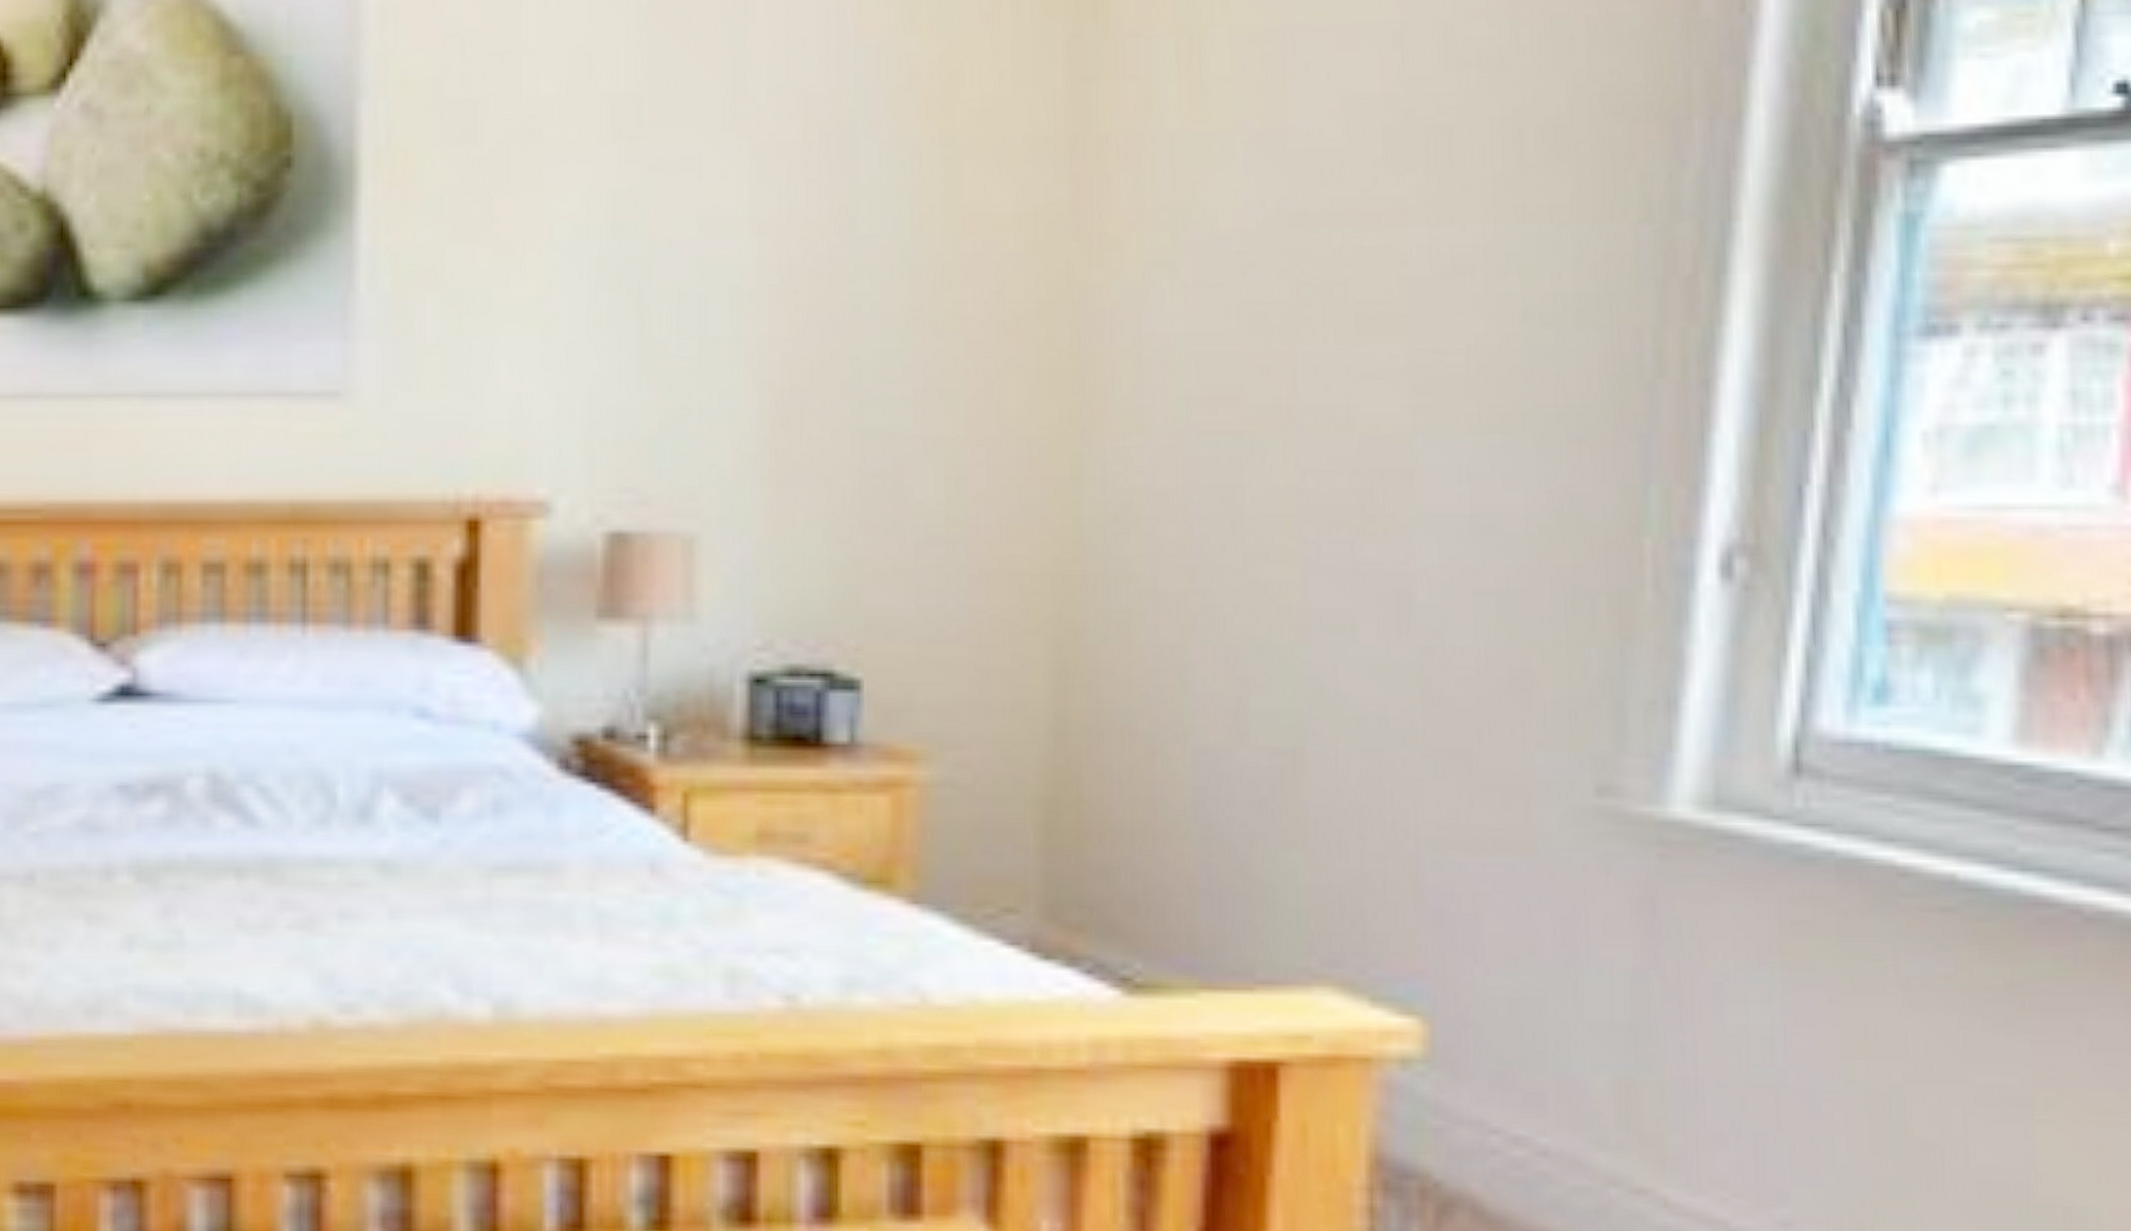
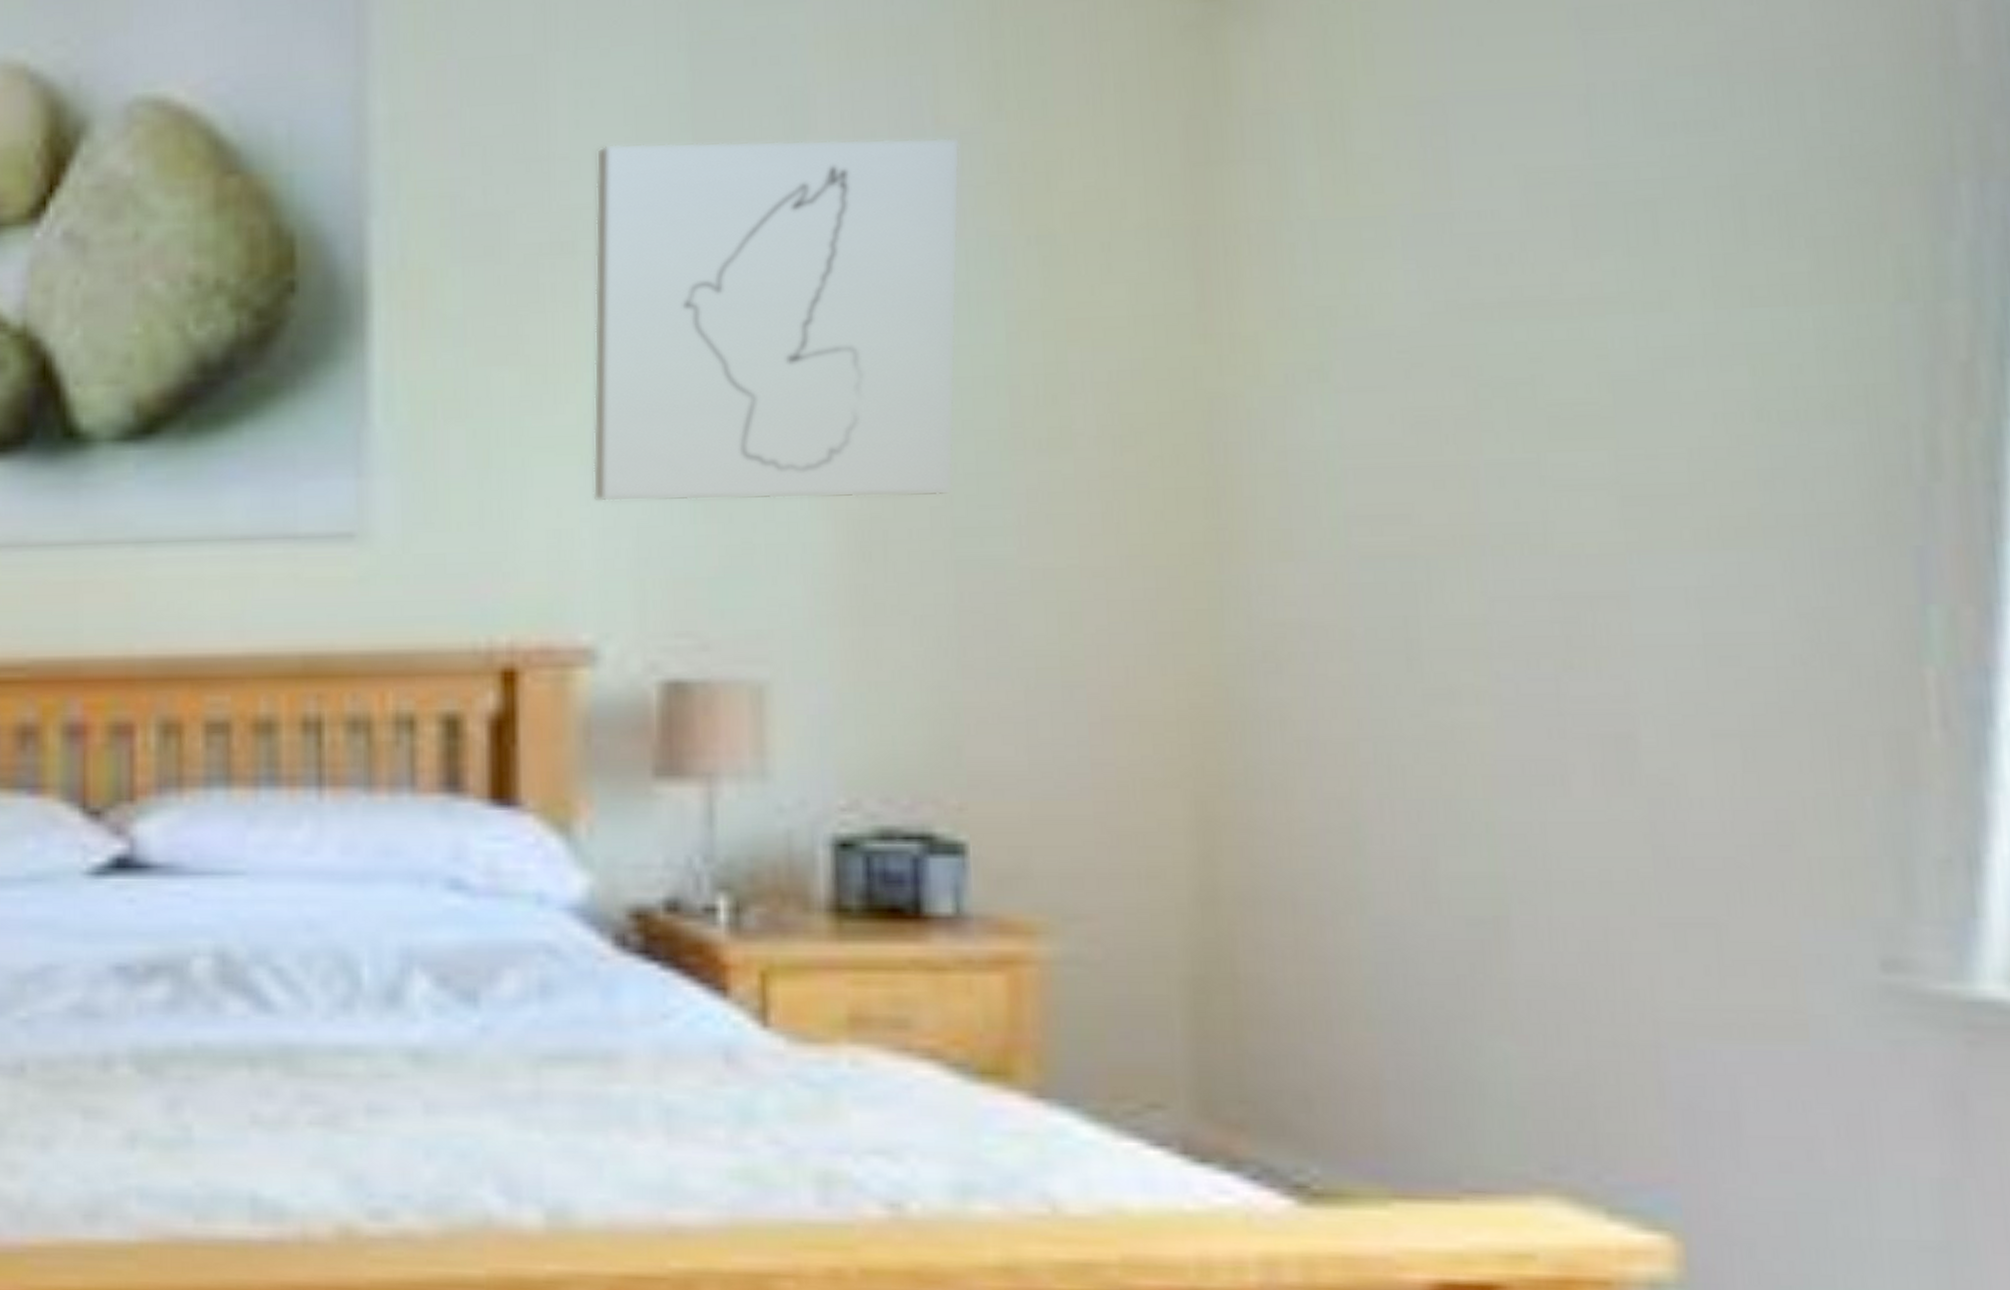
wall art: none [551,40,878,371] -> present [592,137,961,502]

